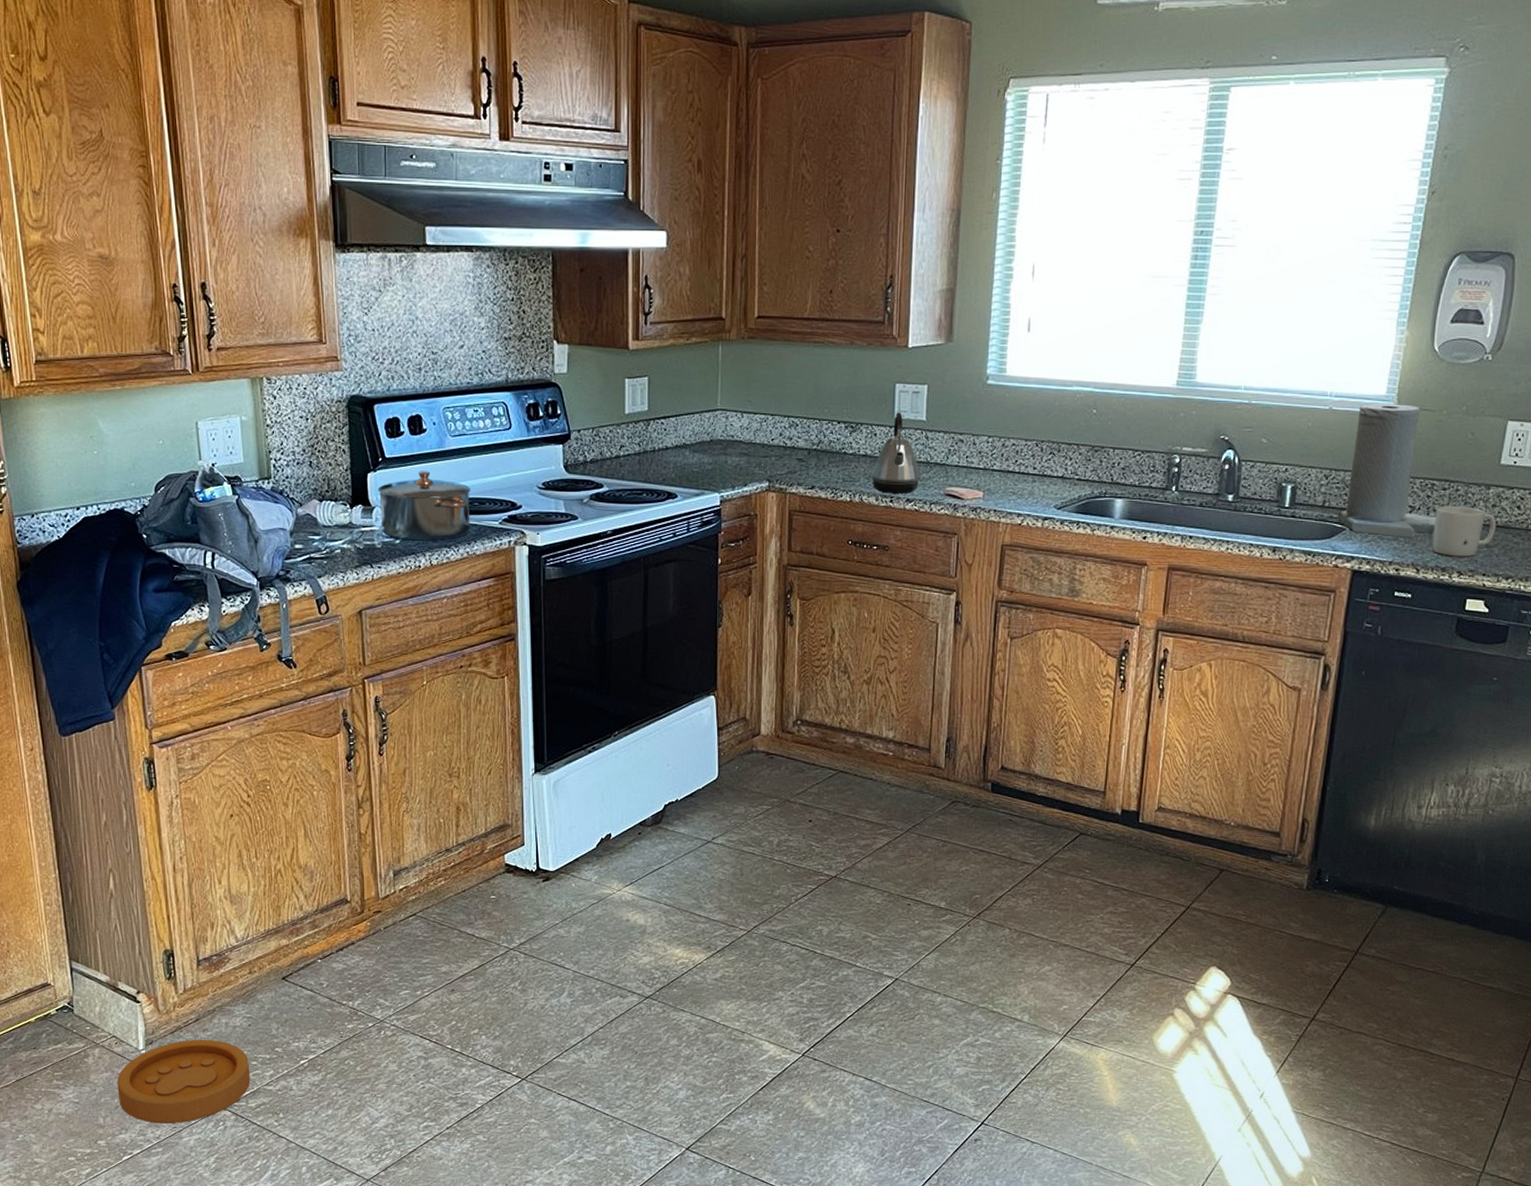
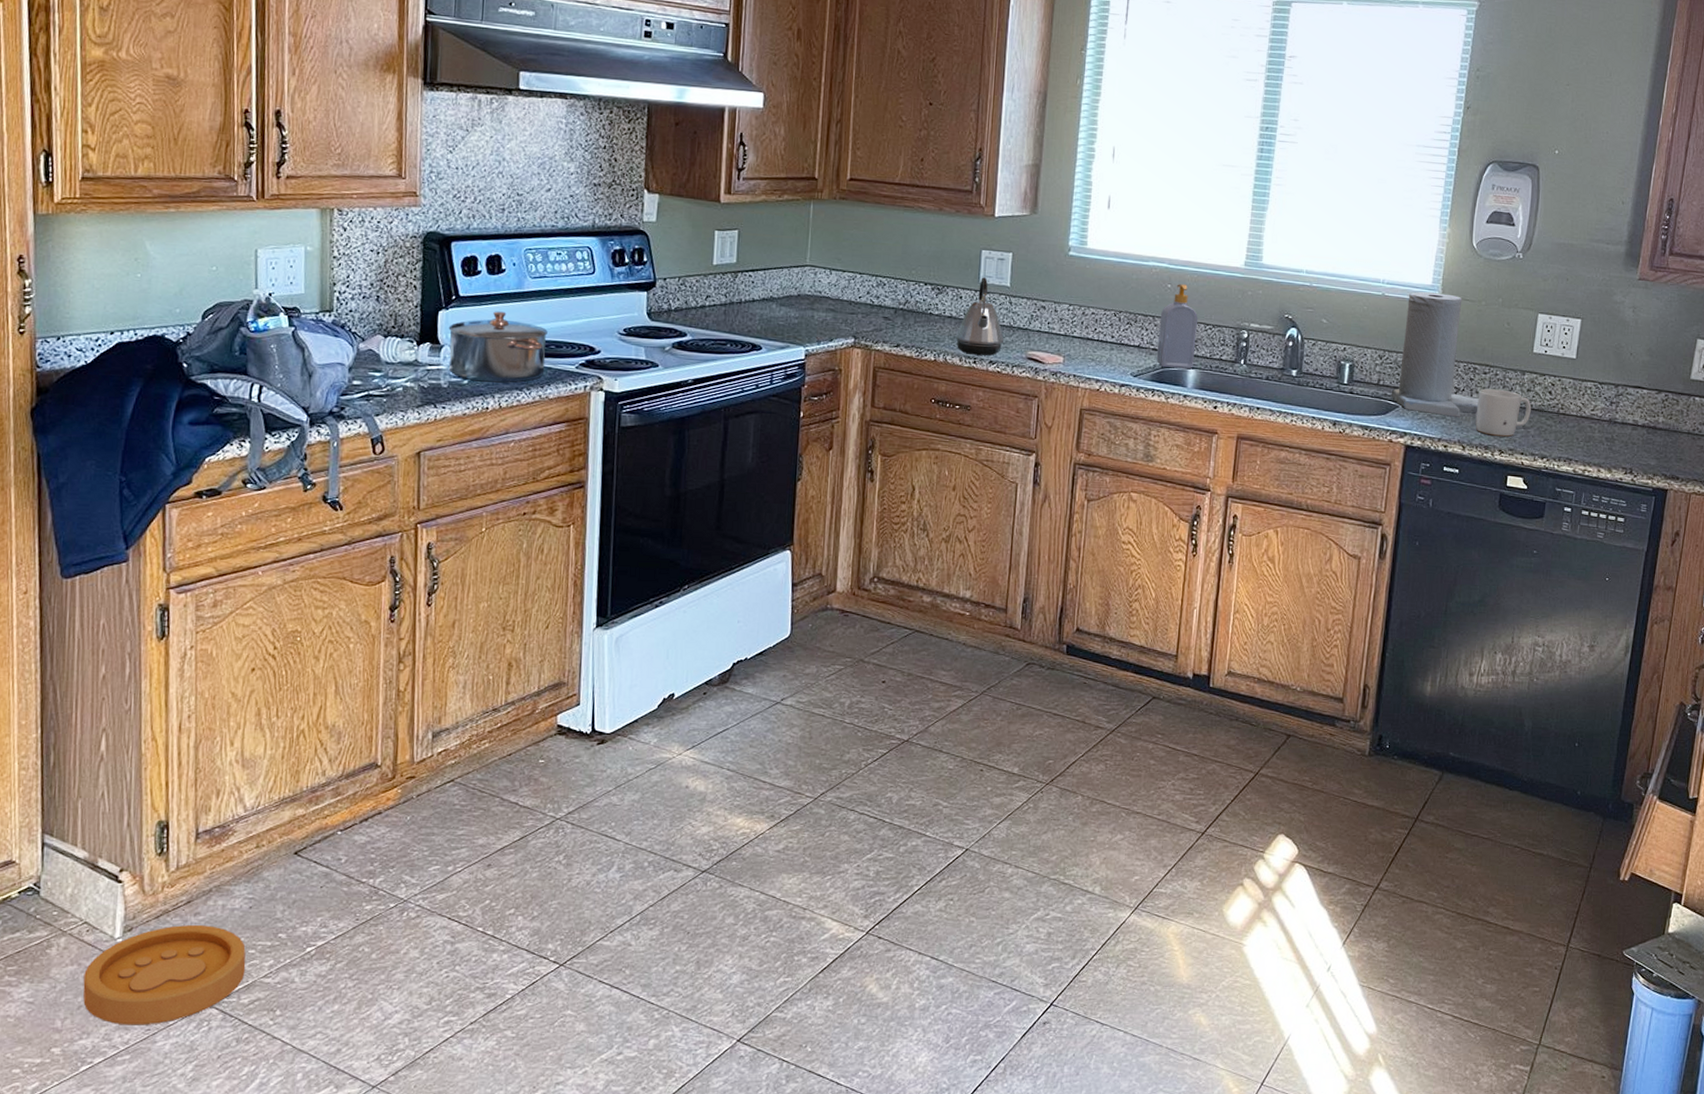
soap bottle: none [1081,409,1126,498] -> present [1156,284,1198,369]

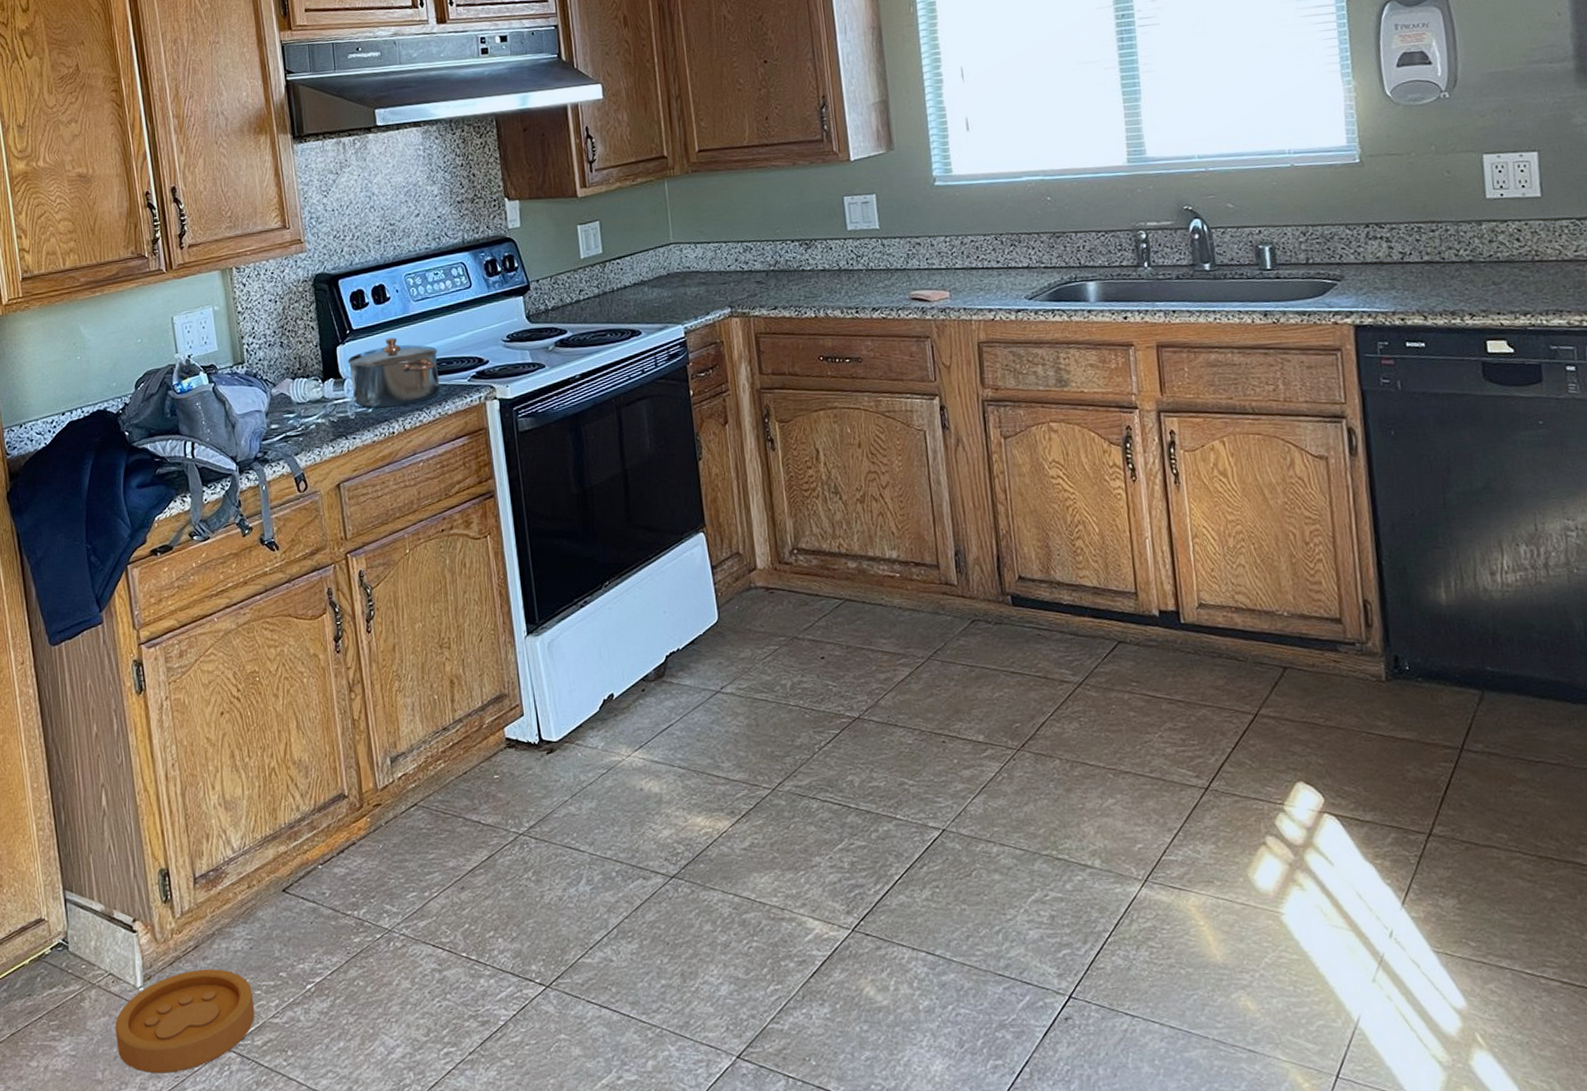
kettle: present [955,277,1004,356] -> none [832,224,883,305]
soap bottle: present [1156,284,1198,369] -> none [1045,194,1092,284]
paper towel: present [1391,291,1479,417] -> none [1322,151,1433,287]
mug: present [1475,388,1531,437] -> none [1429,245,1500,299]

